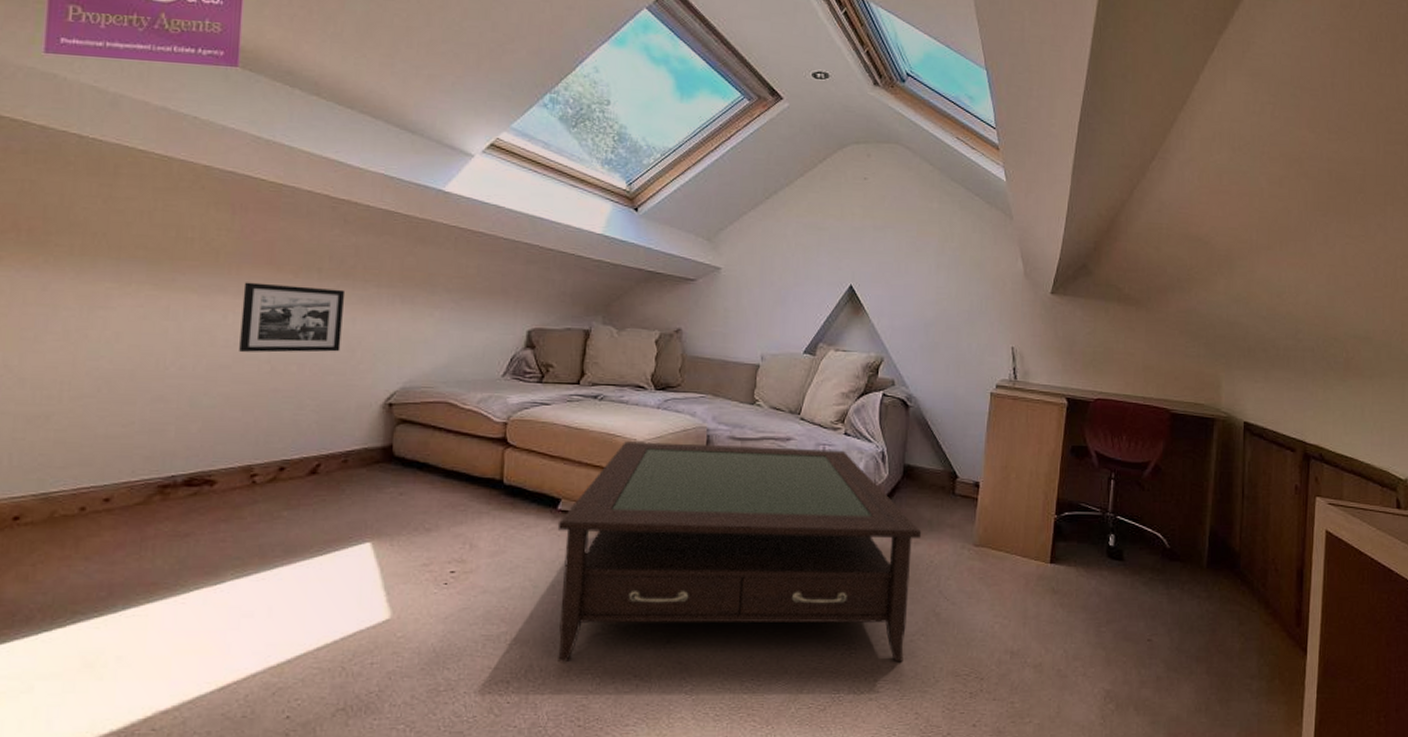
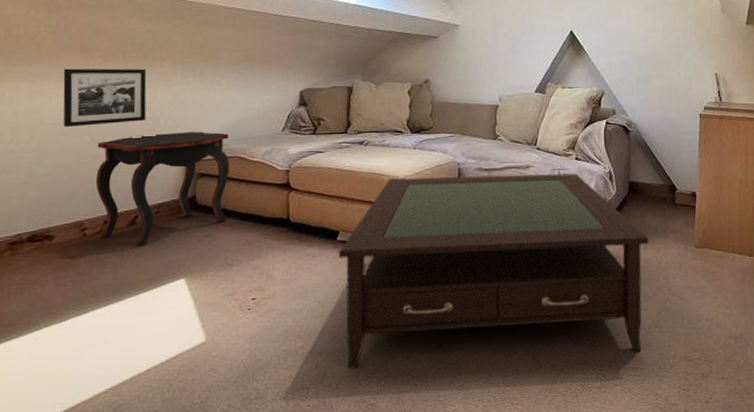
side table: none [272,368,439,501] -> present [96,131,230,247]

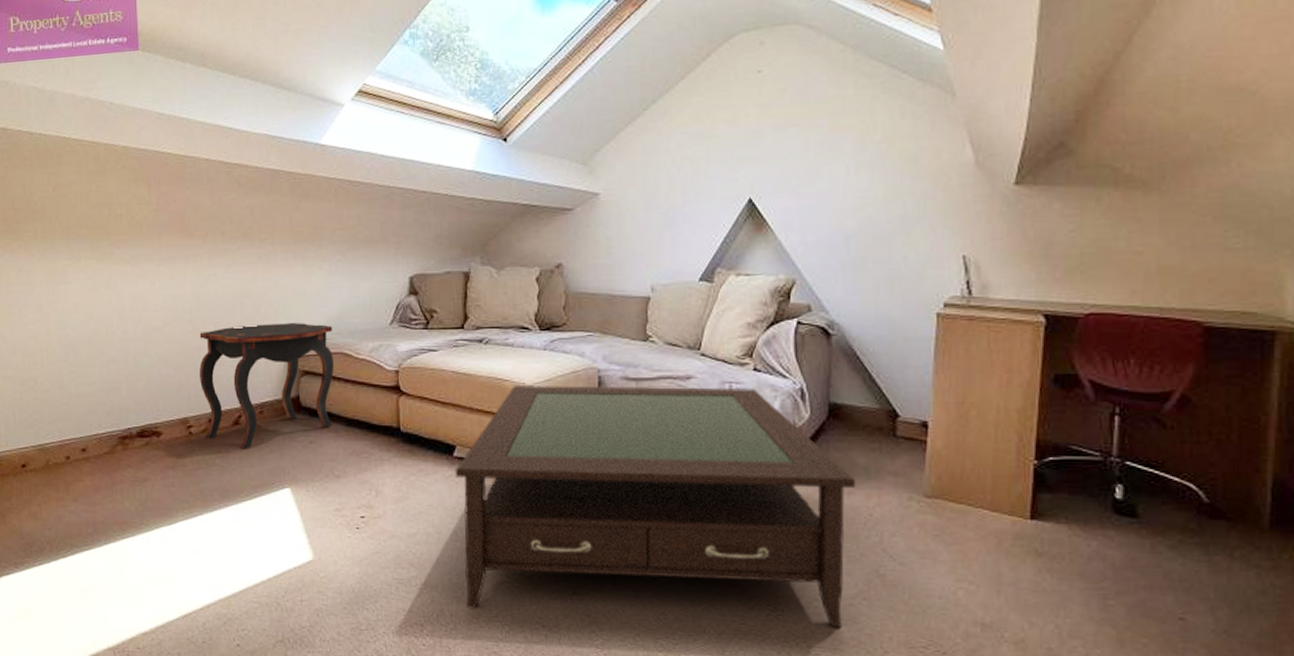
picture frame: present [63,68,147,127] -> none [164,250,247,314]

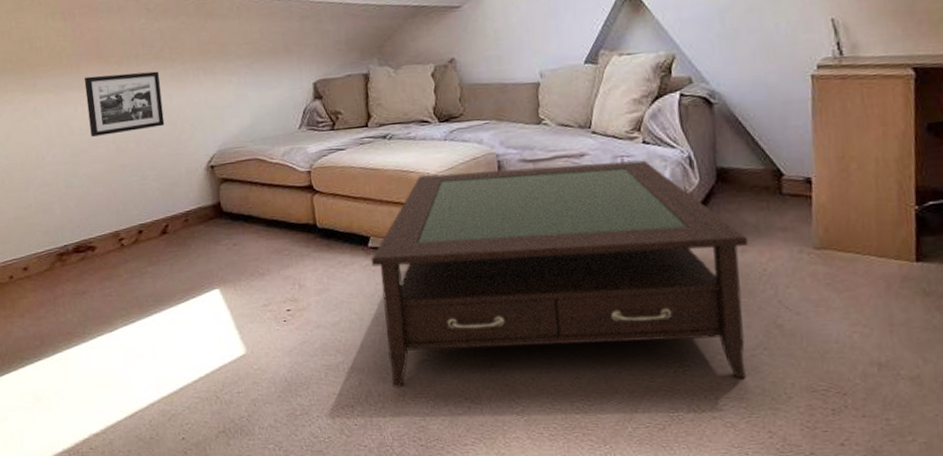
picture frame: none [164,250,247,314] -> present [84,71,165,137]
side table: present [199,322,335,450] -> none [123,133,253,257]

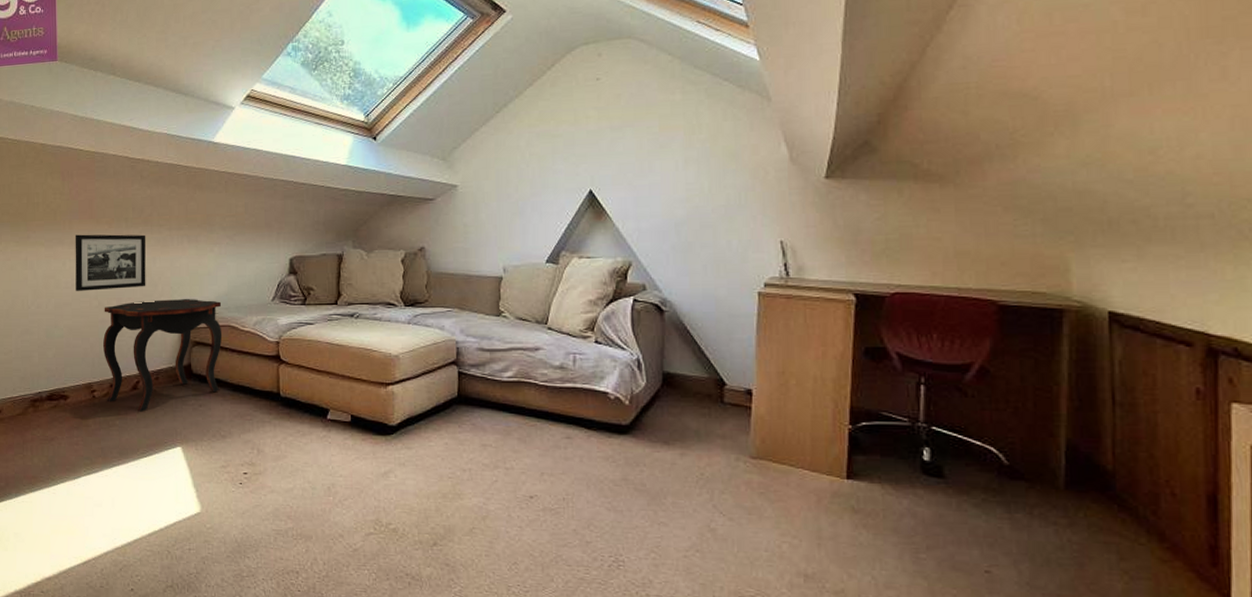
side table: none [123,133,253,257] -> present [103,298,223,412]
coffee table: present [371,160,749,388] -> none [328,356,689,577]

